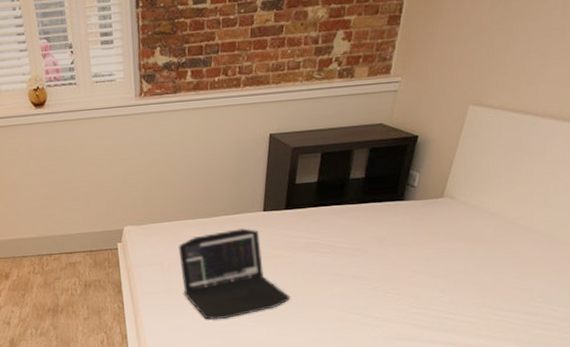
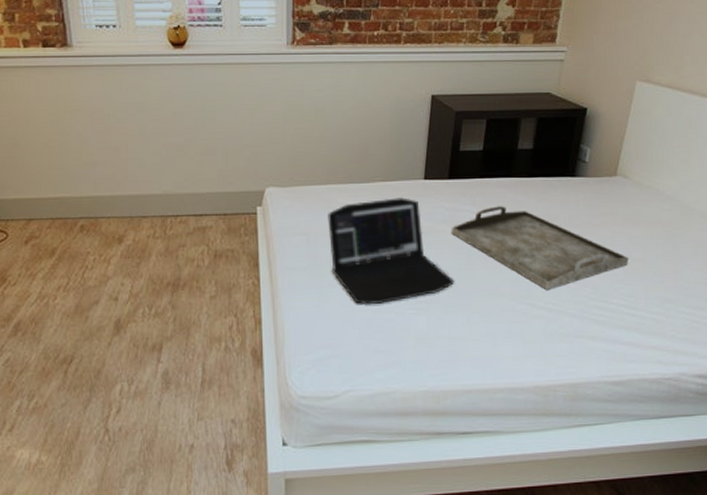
serving tray: none [287,231,451,302] -> present [451,206,629,291]

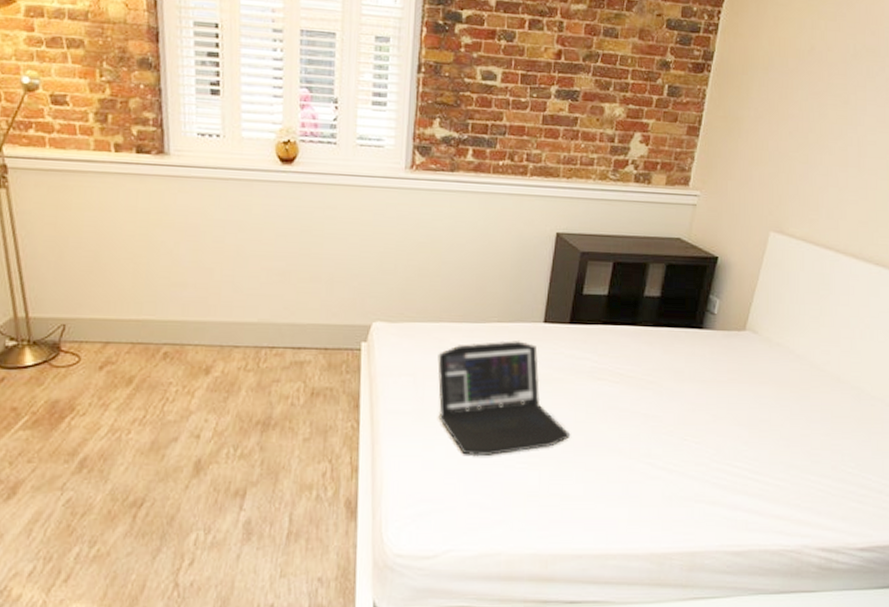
serving tray: present [451,206,629,291] -> none [569,356,755,450]

